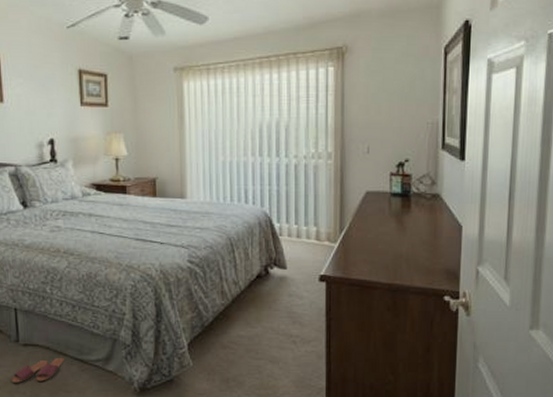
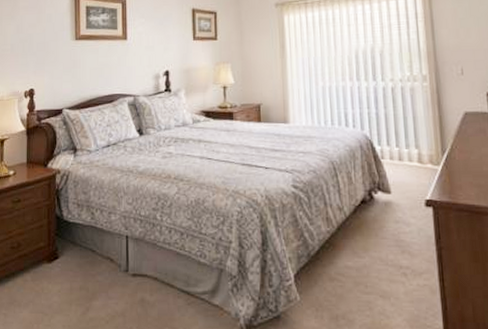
slippers: present [12,357,64,383] -> none [119,289,171,317]

